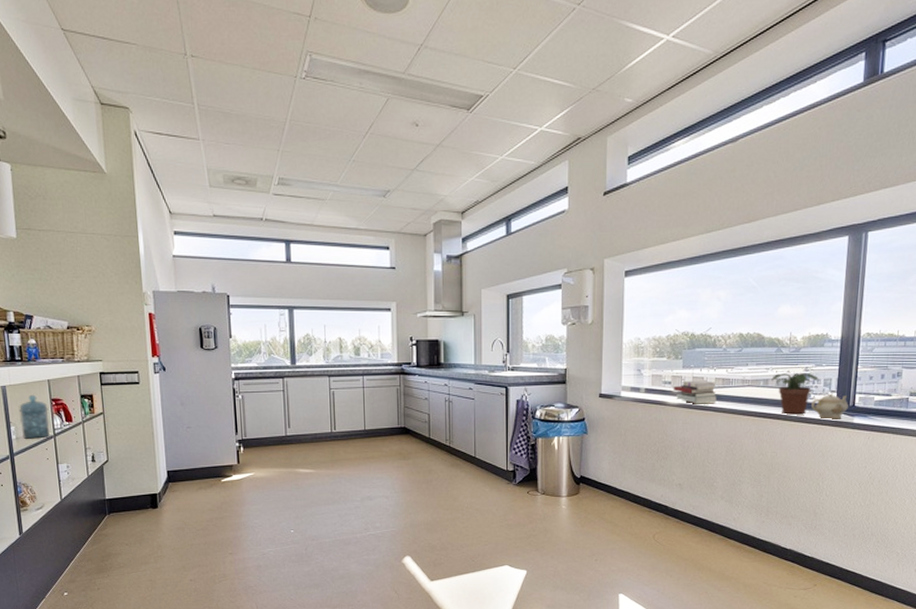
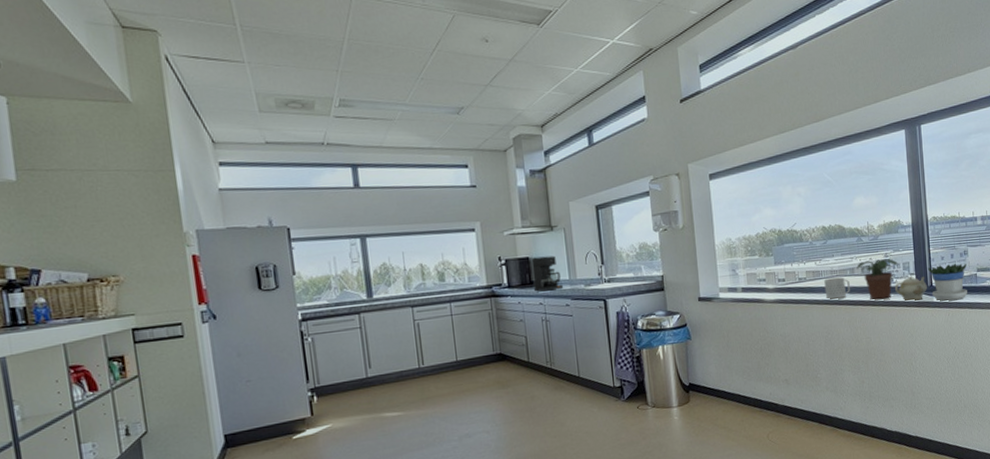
canister: present [19,394,50,439] -> none [24,363,68,419]
coffee maker: none [441,340,469,373] -> present [531,255,564,292]
books: present [673,380,717,404] -> none [768,274,810,299]
mug: none [733,387,762,409] -> present [824,277,850,300]
flowerpot: none [852,385,899,423] -> present [928,263,967,301]

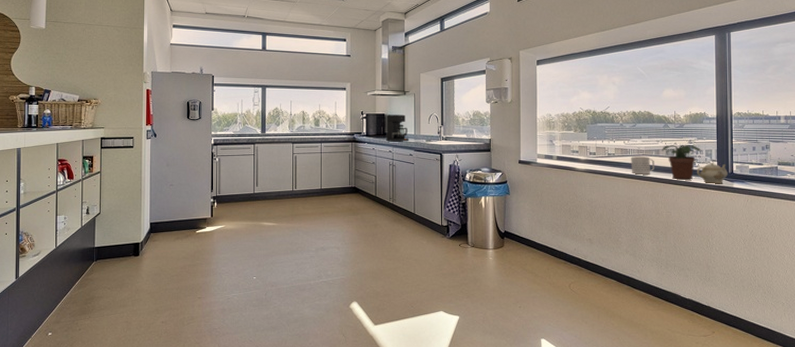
flowerpot: present [928,263,967,301] -> none [730,156,768,188]

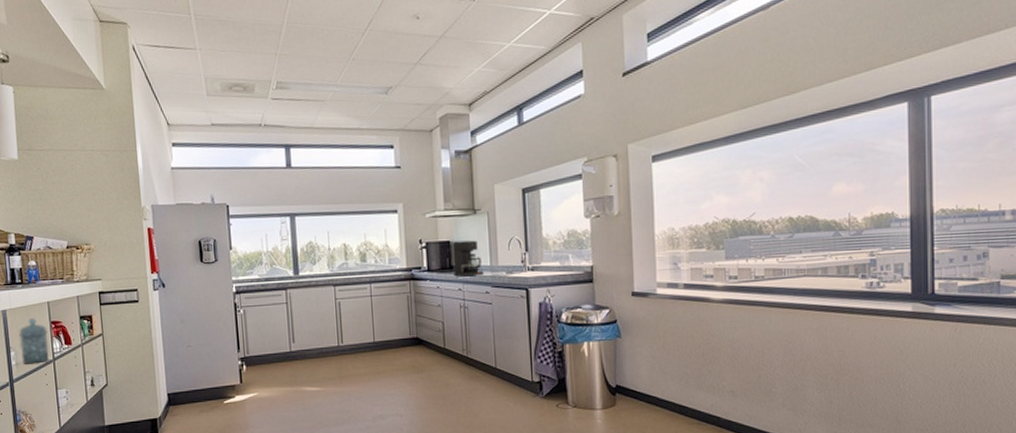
canister: none [29,155,54,194] -> present [18,318,49,364]
mug: present [631,156,654,175] -> none [787,277,821,303]
potted plant: present [662,145,701,180] -> none [831,258,888,307]
teapot: present [697,162,728,184] -> none [882,280,927,311]

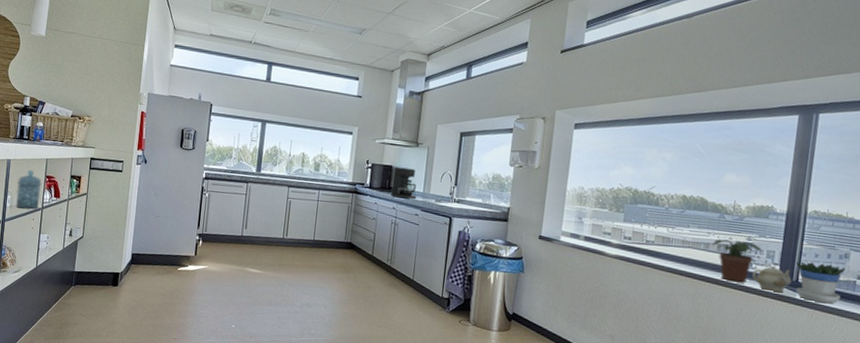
potted plant: none [831,258,888,307] -> present [712,239,762,283]
teapot: none [882,280,927,311] -> present [752,265,792,293]
flowerpot: none [929,268,986,313] -> present [795,261,846,304]

